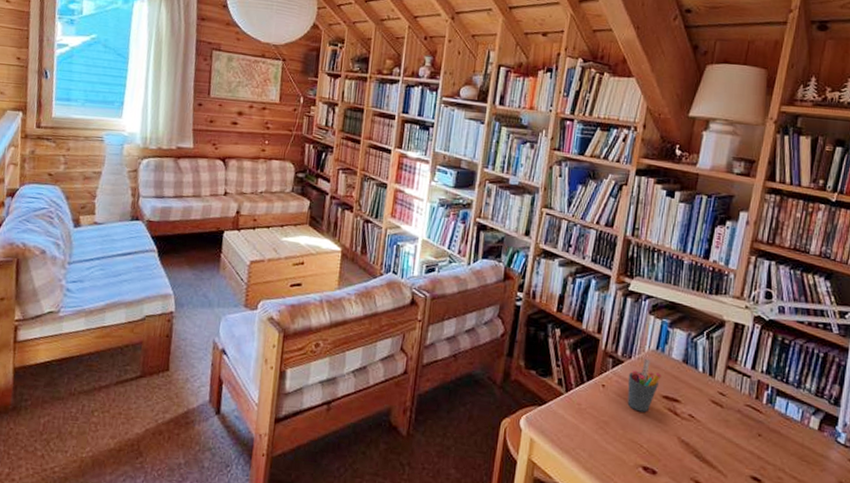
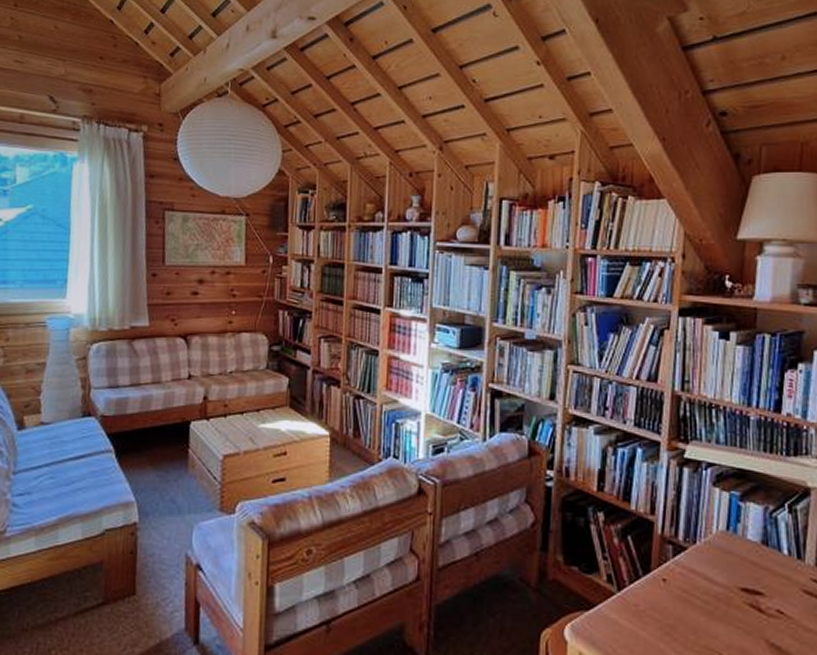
pen holder: present [627,359,662,413] -> none [694,543,737,611]

